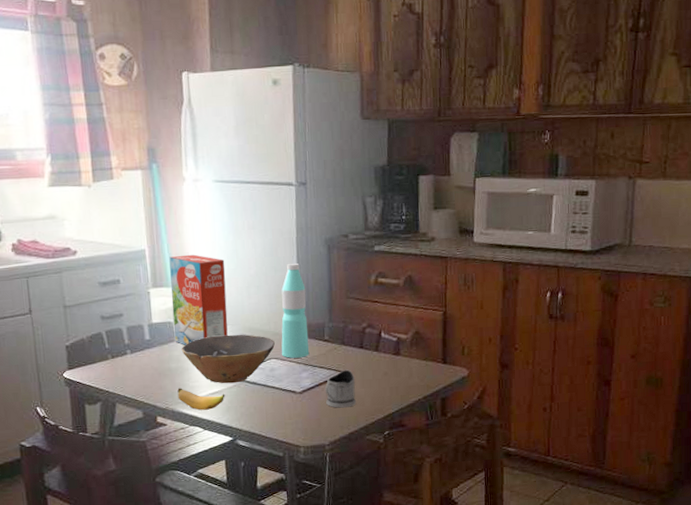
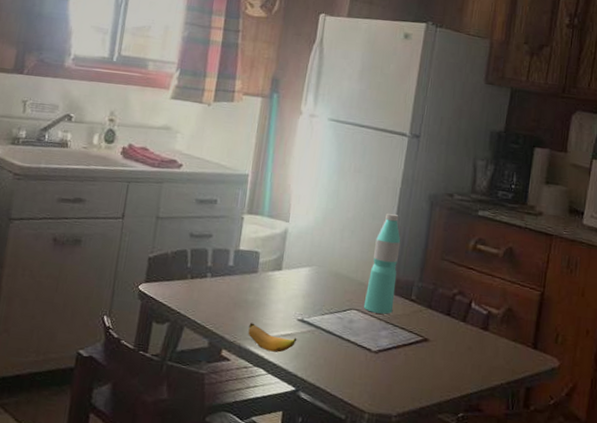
cereal box: present [169,254,228,345] -> none [257,186,325,279]
bowl: present [181,334,275,384] -> none [262,274,359,329]
tea glass holder: present [325,369,357,408] -> none [401,335,436,378]

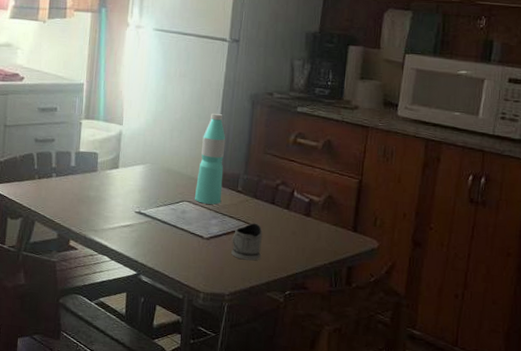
banana: present [248,323,297,353] -> none [92,216,136,242]
tea glass holder: none [401,335,436,378] -> present [231,223,262,261]

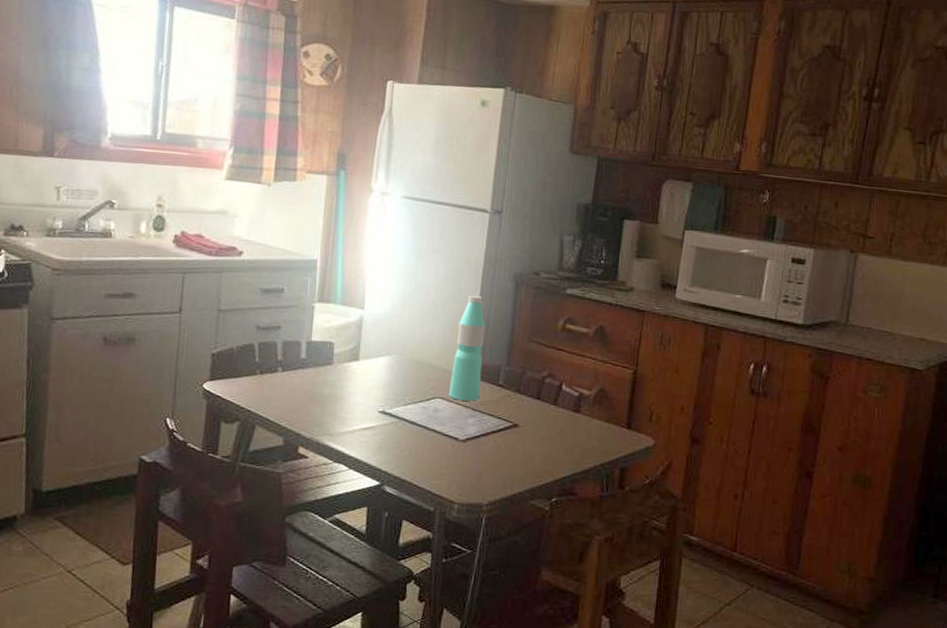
tea glass holder: present [231,223,262,261] -> none [491,421,526,465]

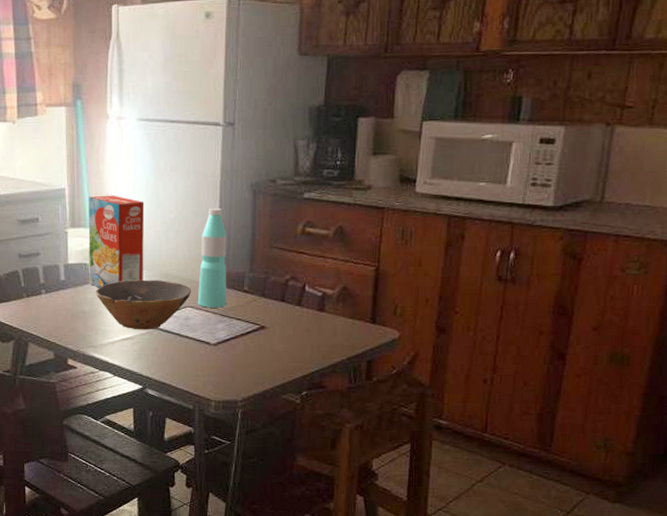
cereal box: none [333,271,402,370] -> present [88,195,145,288]
bowl: none [338,364,443,421] -> present [95,280,191,330]

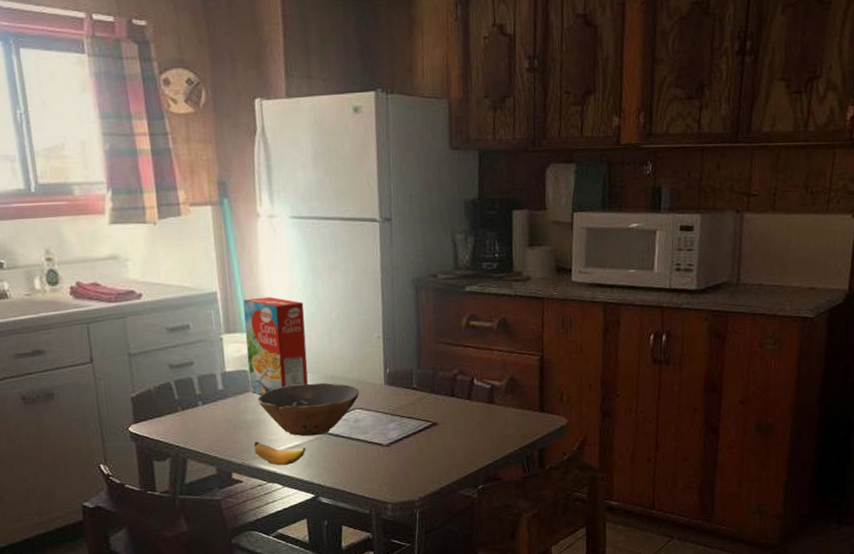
banana: none [89,331,137,356] -> present [254,441,306,466]
water bottle: present [197,207,227,308] -> none [366,305,397,408]

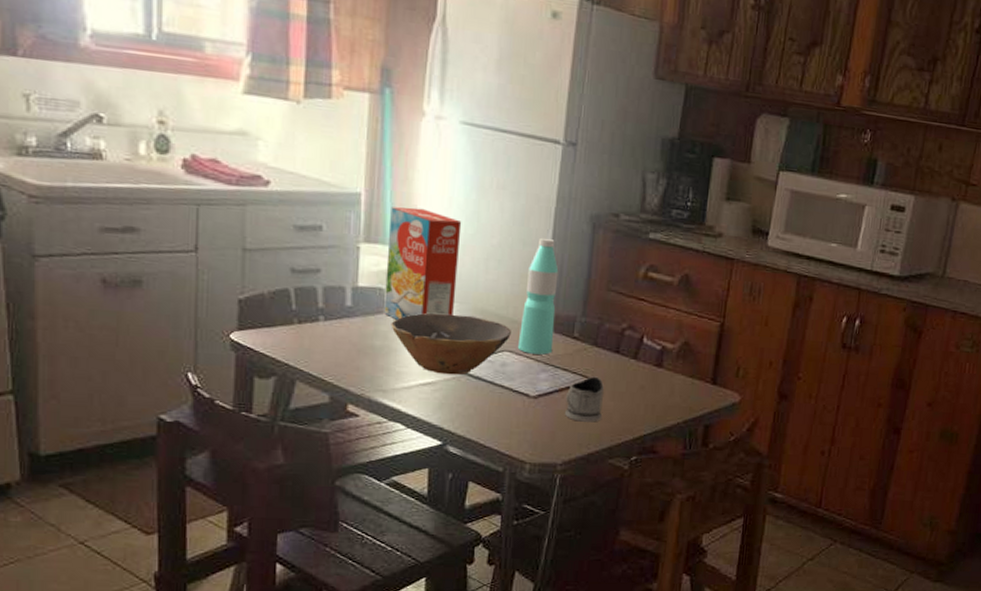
banana: present [254,441,306,466] -> none [378,372,440,404]
water bottle: none [366,305,397,408] -> present [517,237,559,355]
tea glass holder: none [414,419,448,461] -> present [565,376,604,422]

